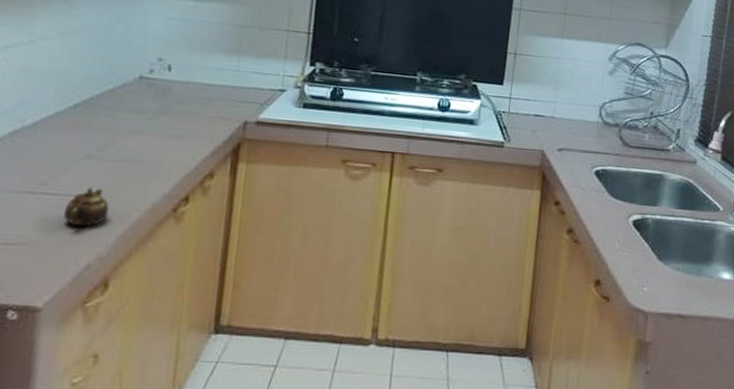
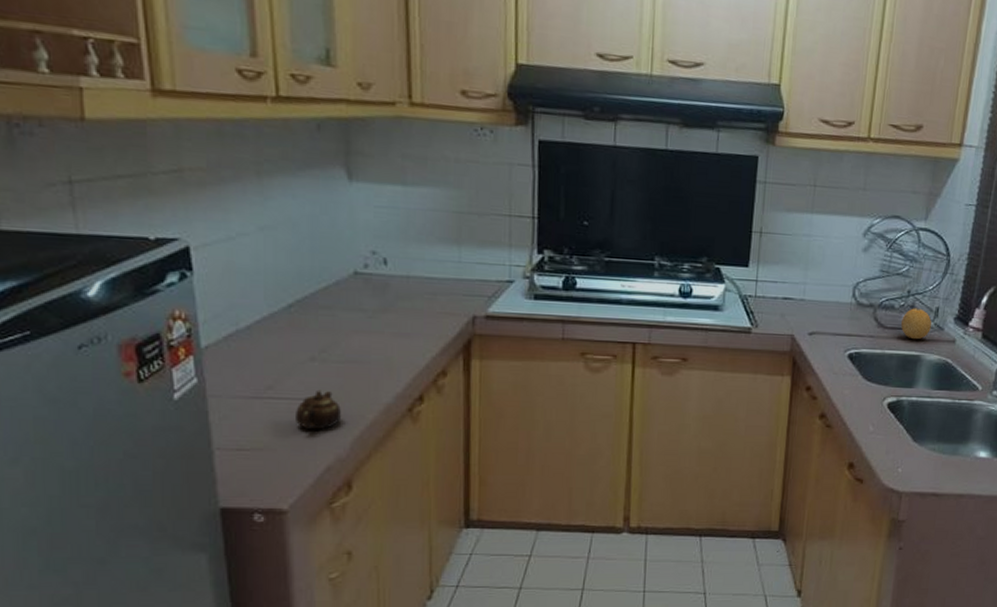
fruit: none [644,129,674,159] -> present [900,308,932,340]

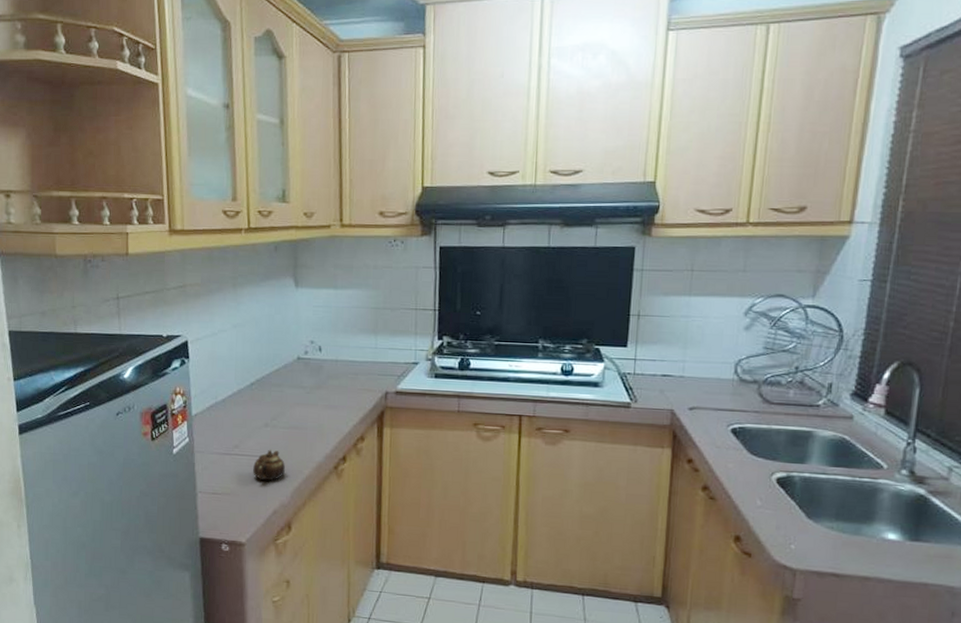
fruit: present [900,308,932,340] -> none [788,384,825,416]

